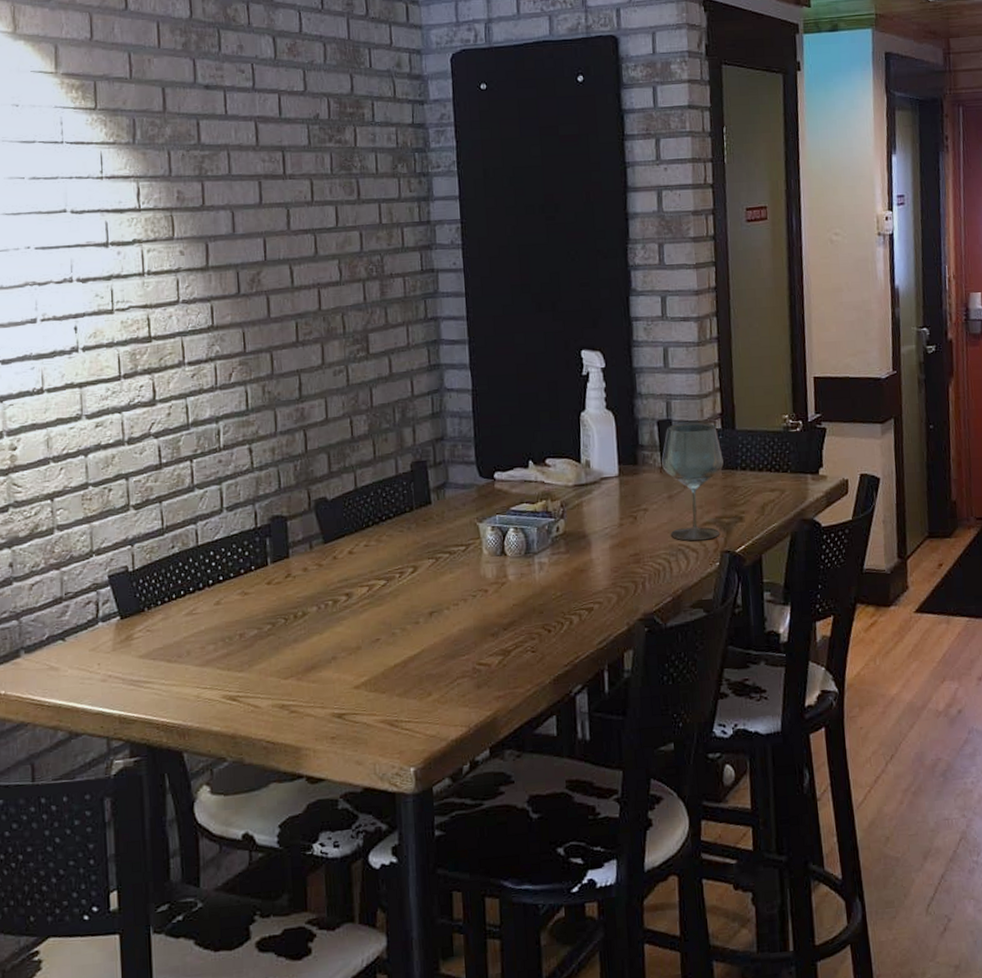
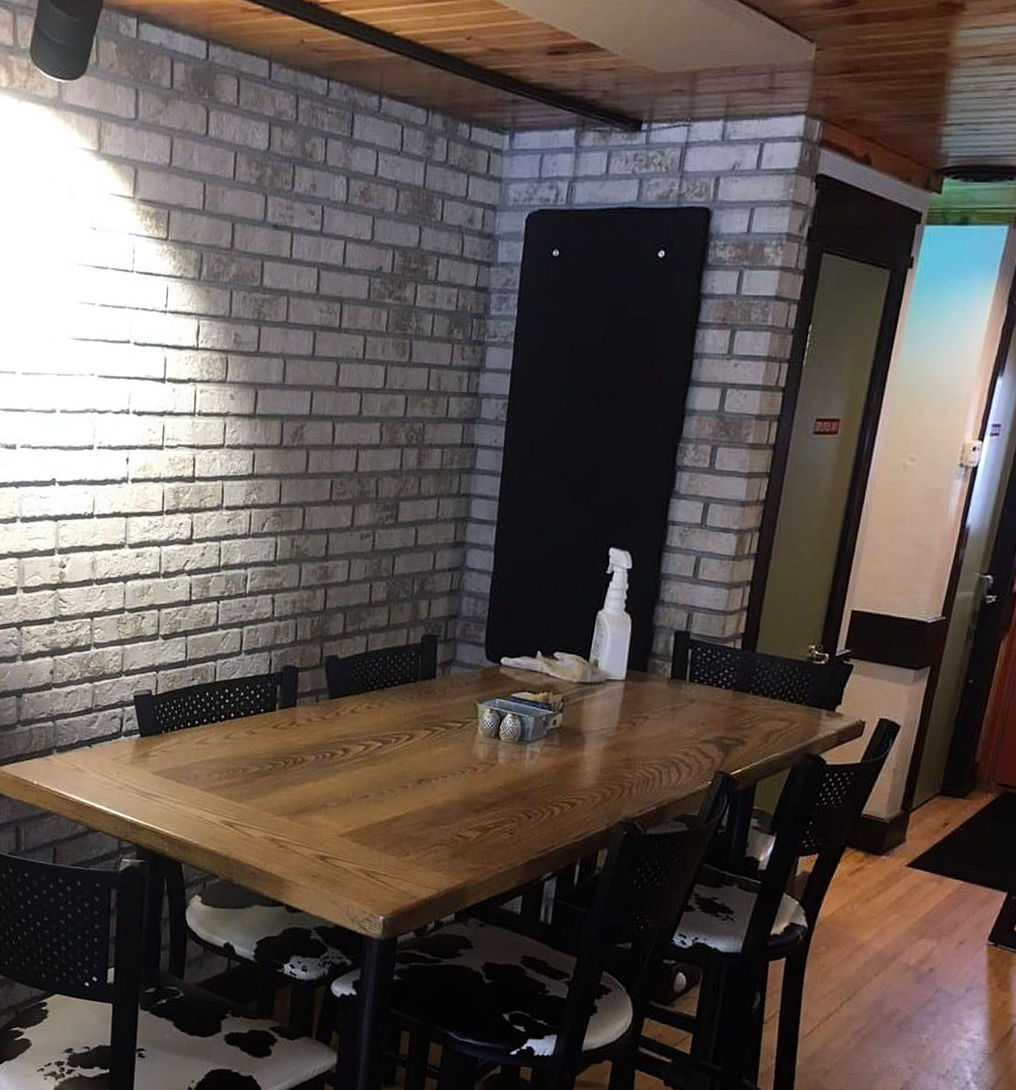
wine glass: present [662,422,724,543] -> none [667,637,737,759]

